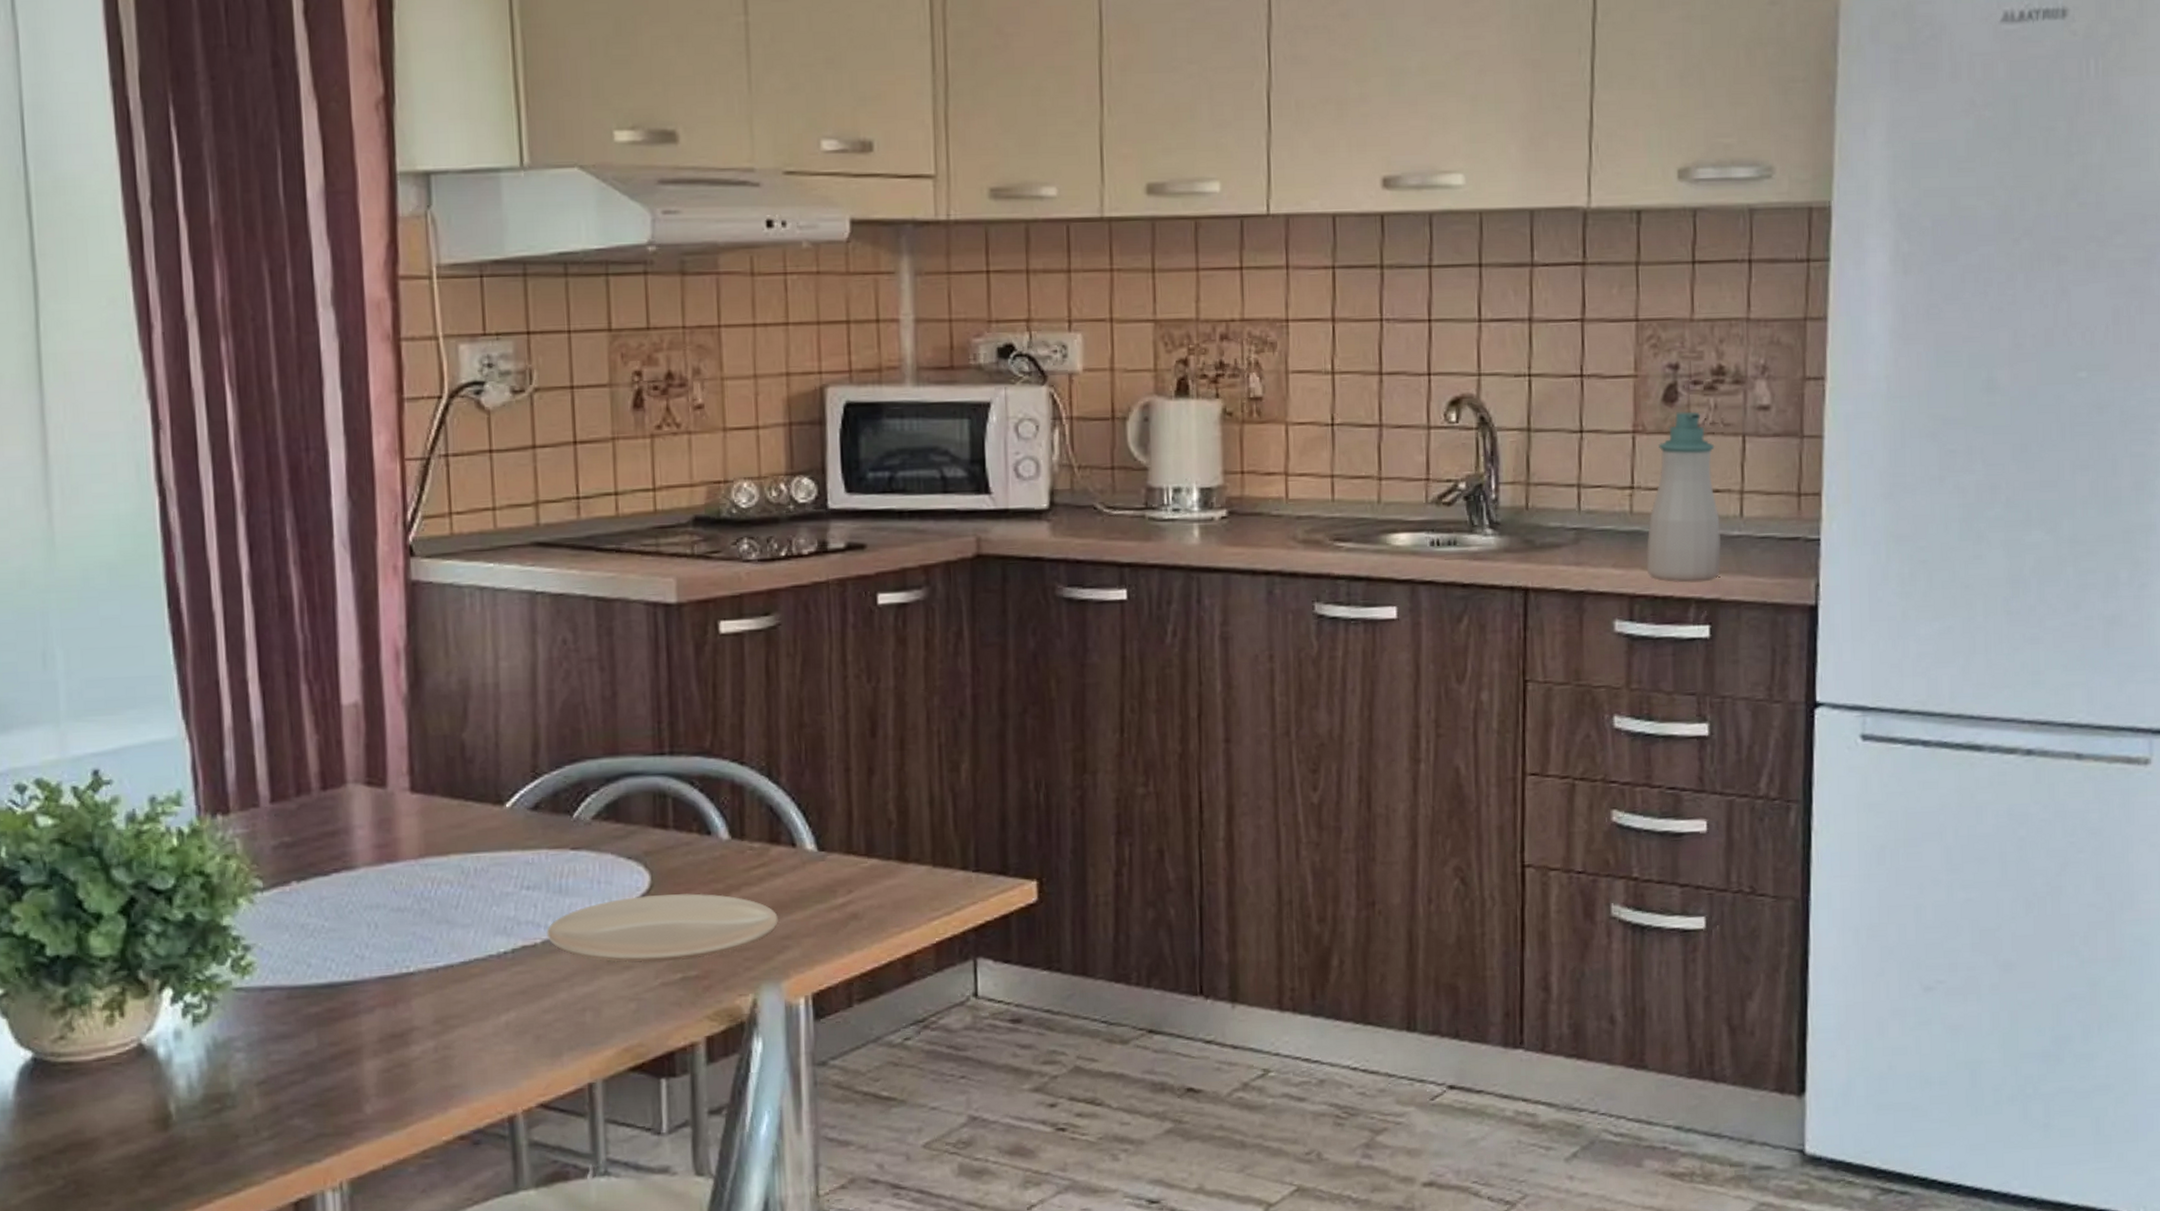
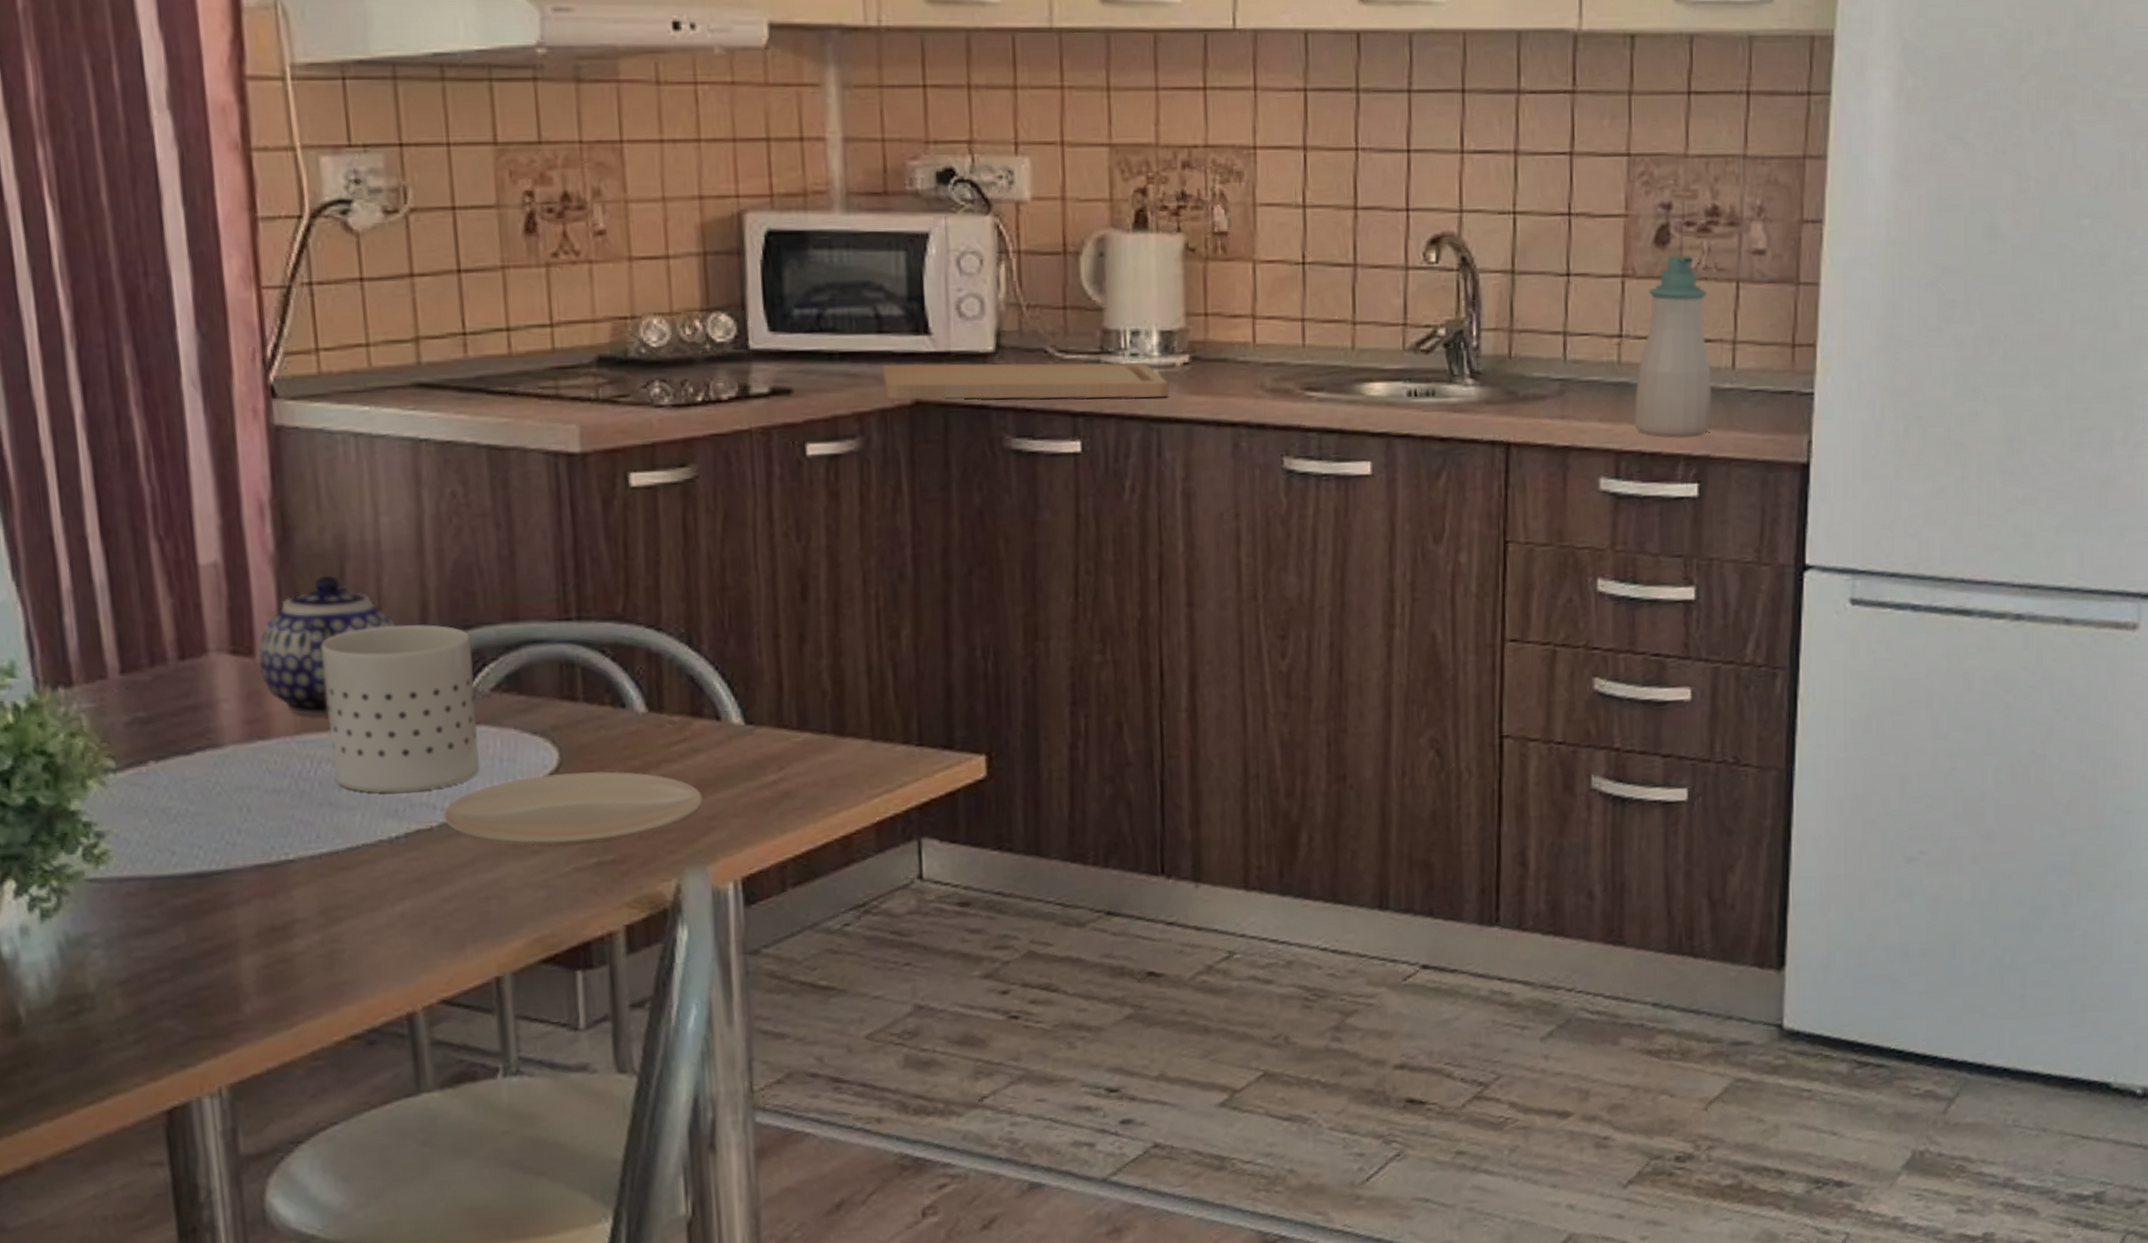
teapot: none [390,714,510,842] -> present [258,575,396,717]
mug: none [444,758,580,912] -> present [321,624,480,793]
cutting board: none [945,517,1208,553] -> present [880,362,1169,400]

